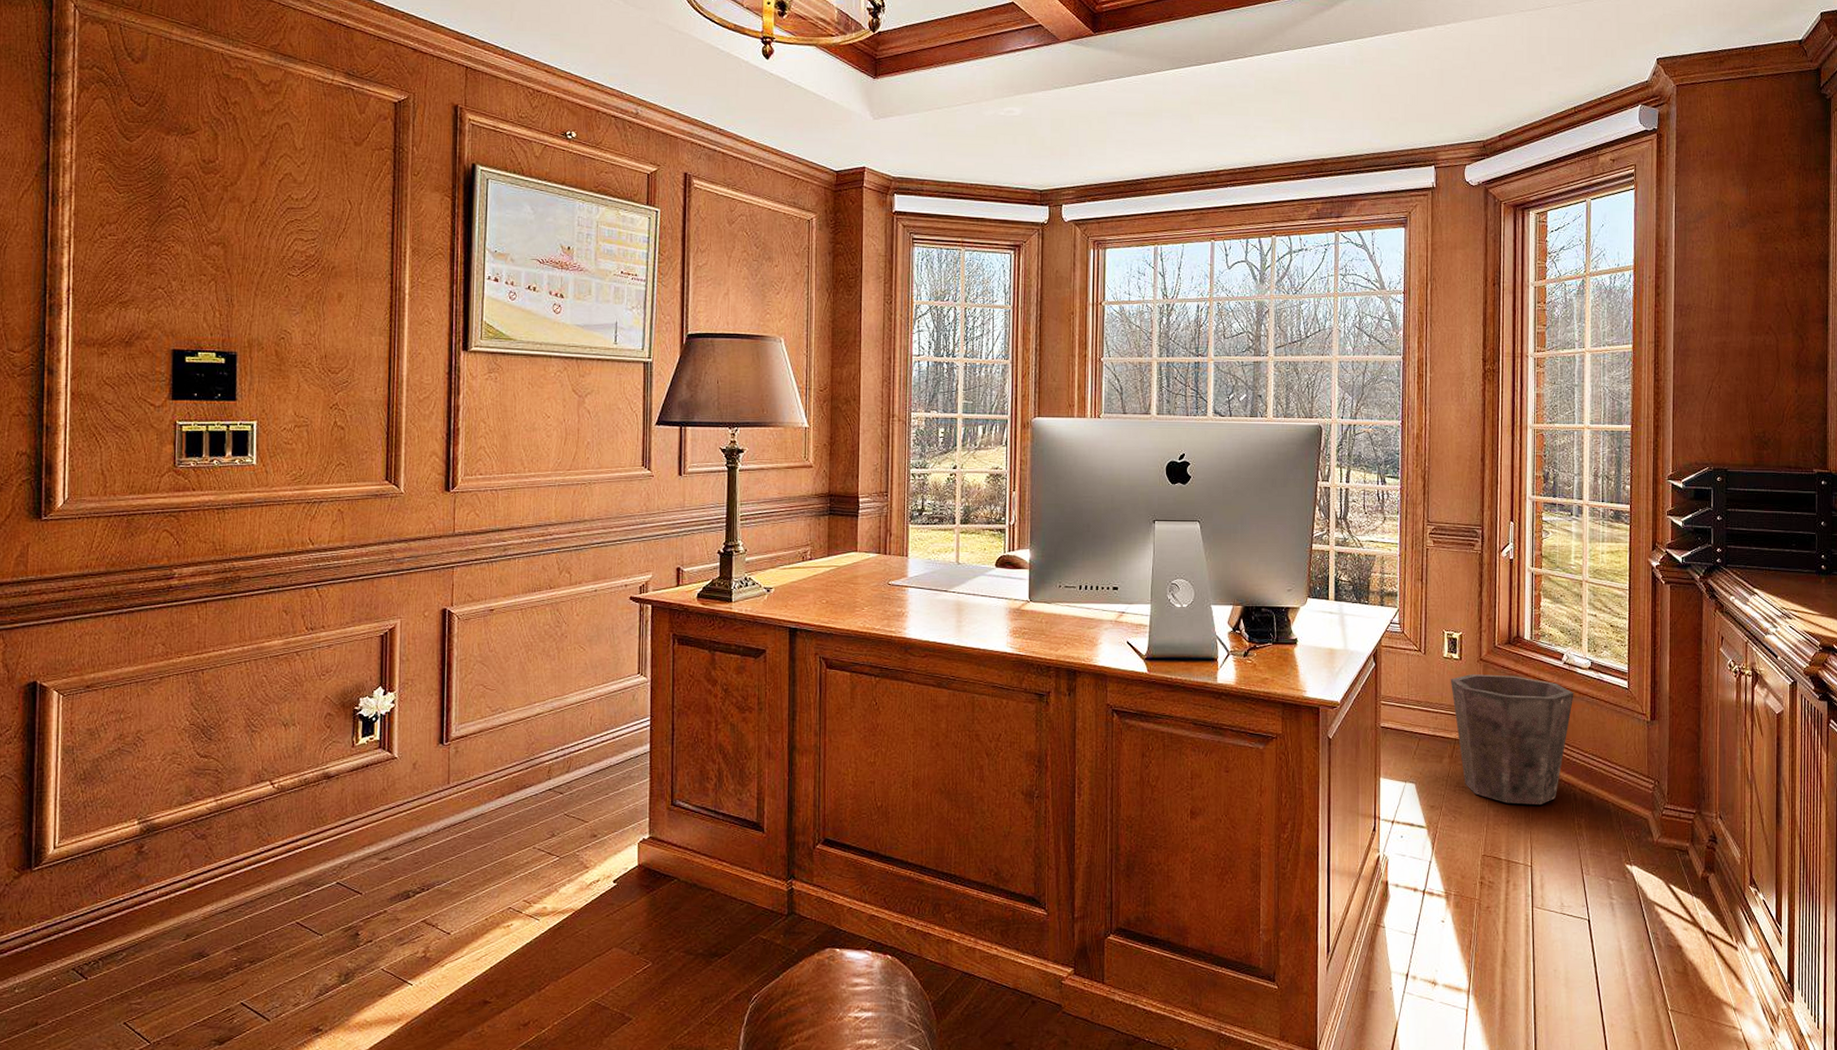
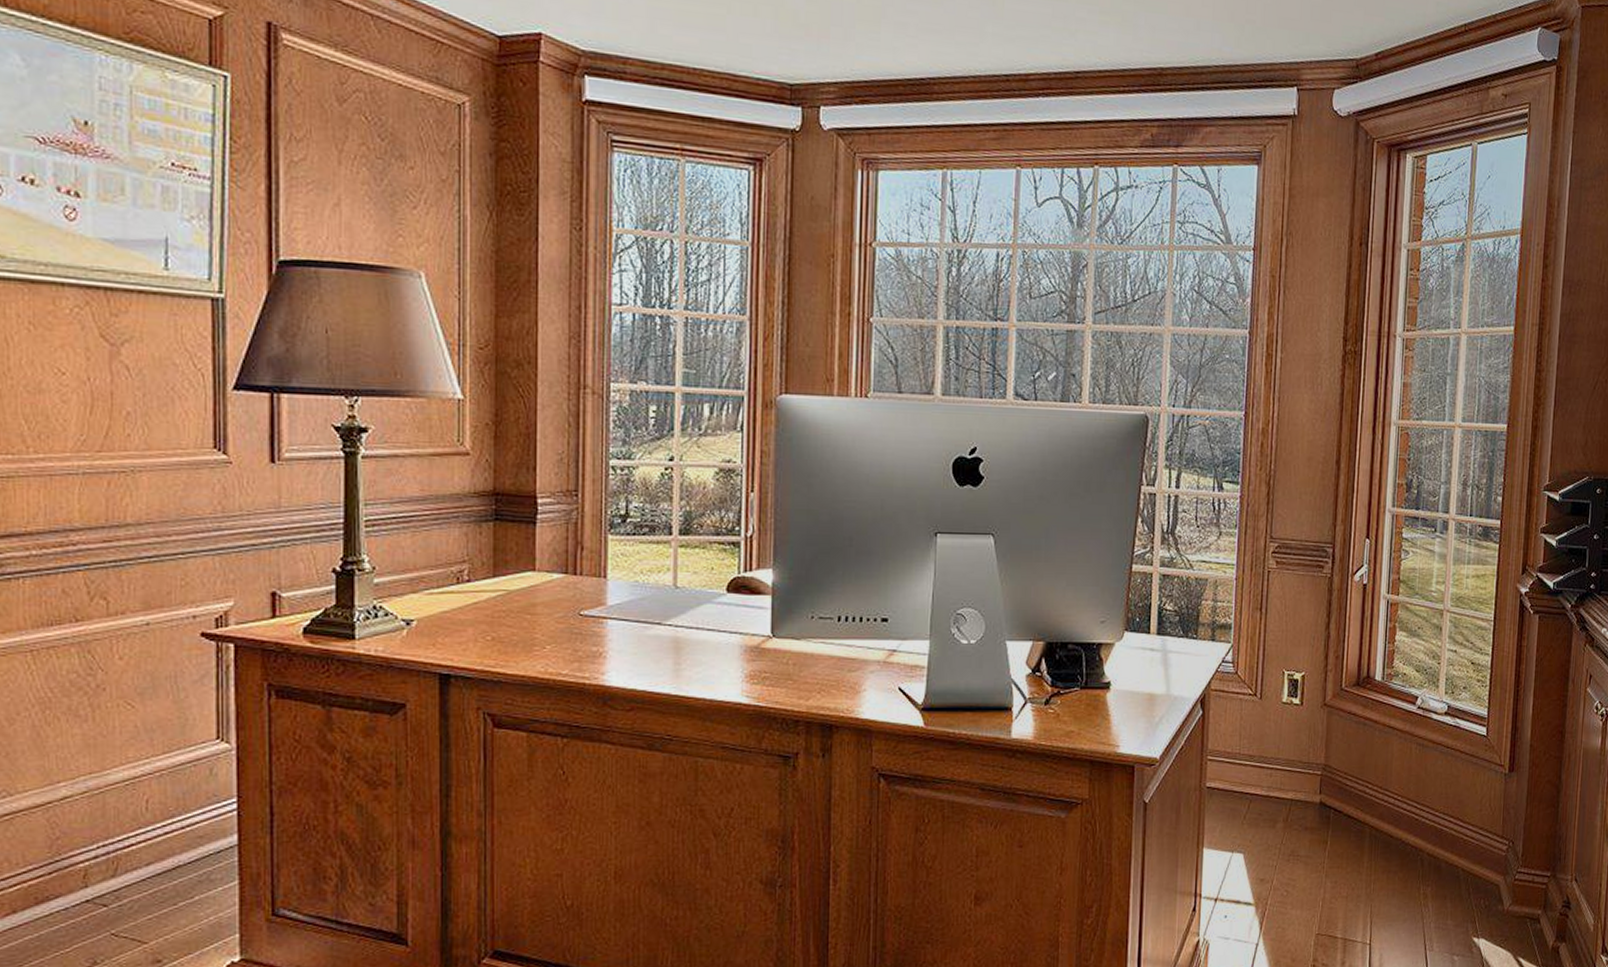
waste bin: present [1450,674,1574,805] -> none [1288,722,1427,874]

